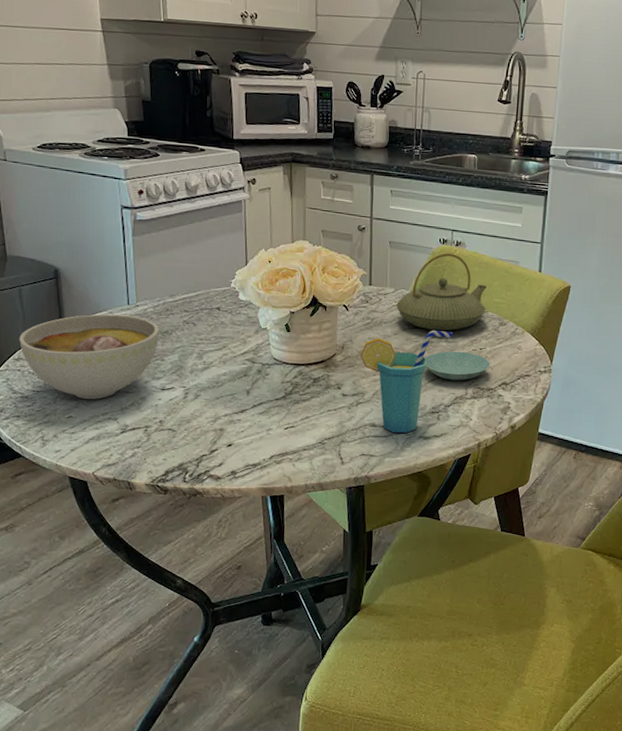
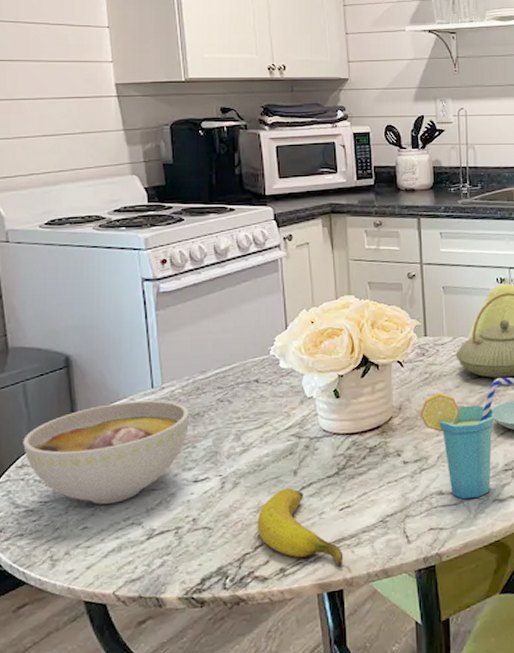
banana: none [214,405,286,476] -> present [257,488,344,567]

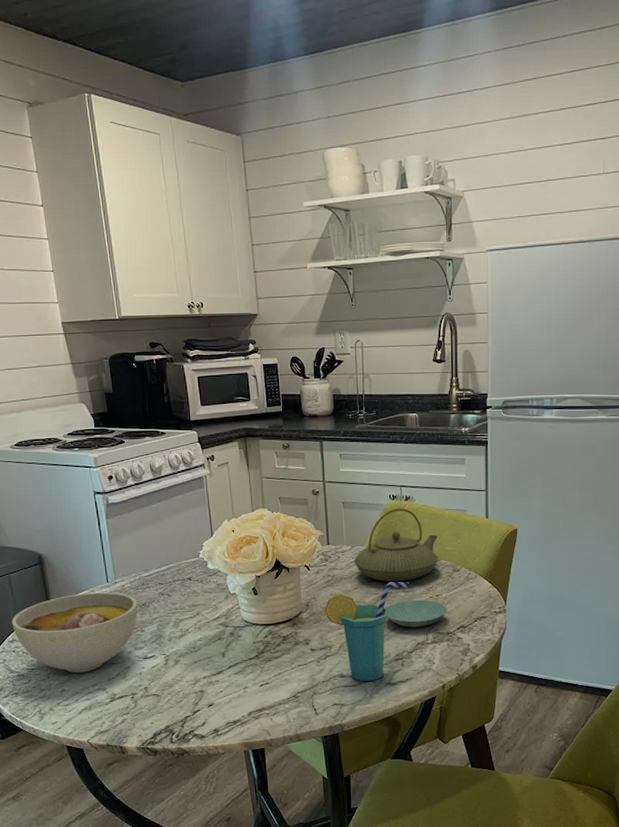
banana: present [257,488,344,567] -> none [195,667,264,730]

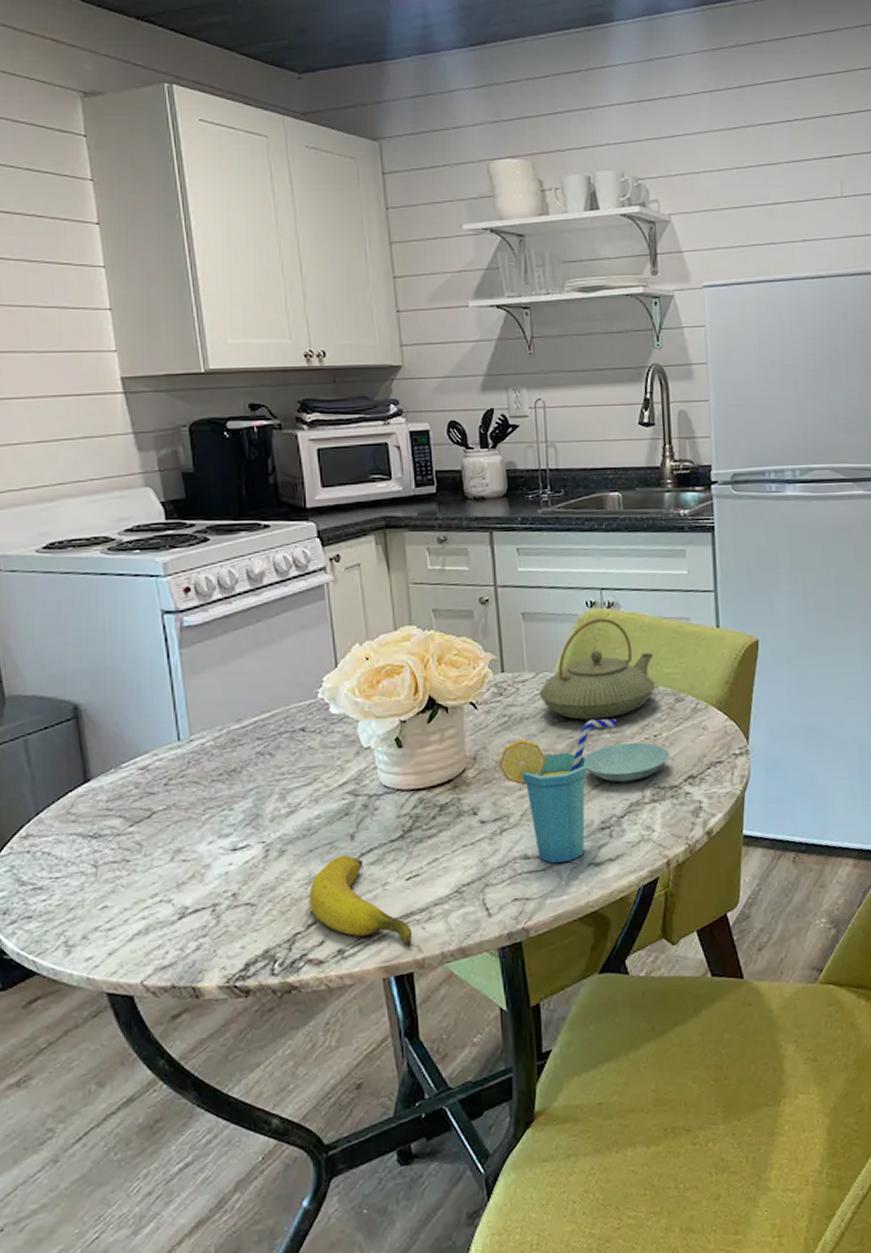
bowl: present [12,592,138,673] -> none [27,754,224,879]
banana: none [195,667,264,730] -> present [309,855,413,946]

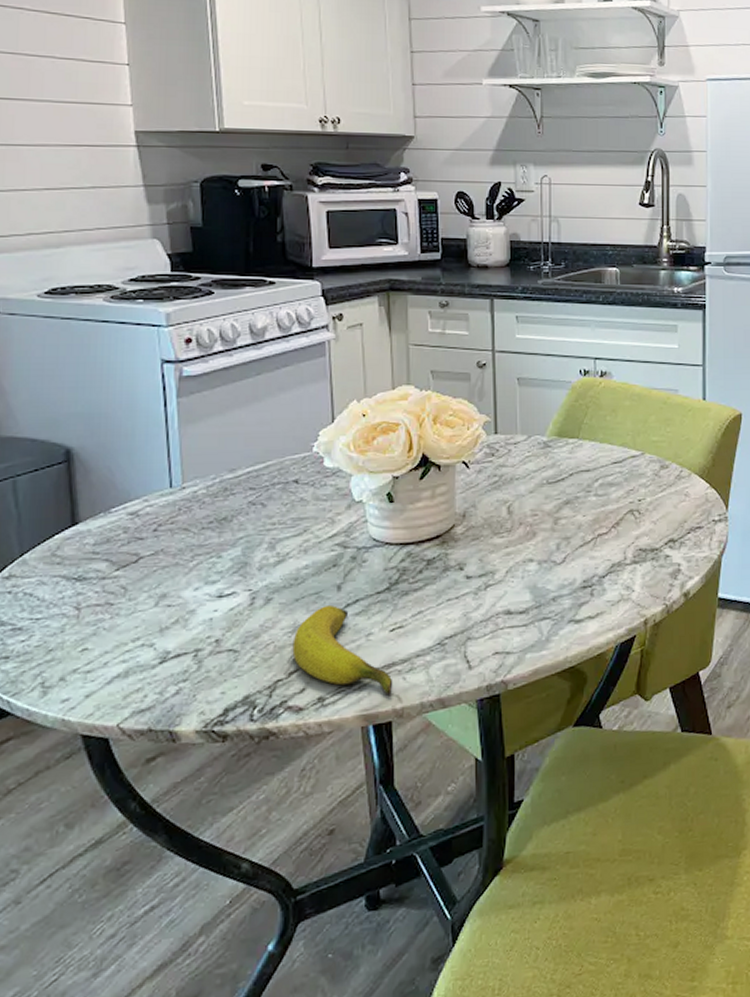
cup: present [499,718,618,863] -> none [487,482,604,619]
teapot: present [539,618,656,720] -> none [530,387,643,483]
saucer: present [584,742,669,783] -> none [570,505,652,544]

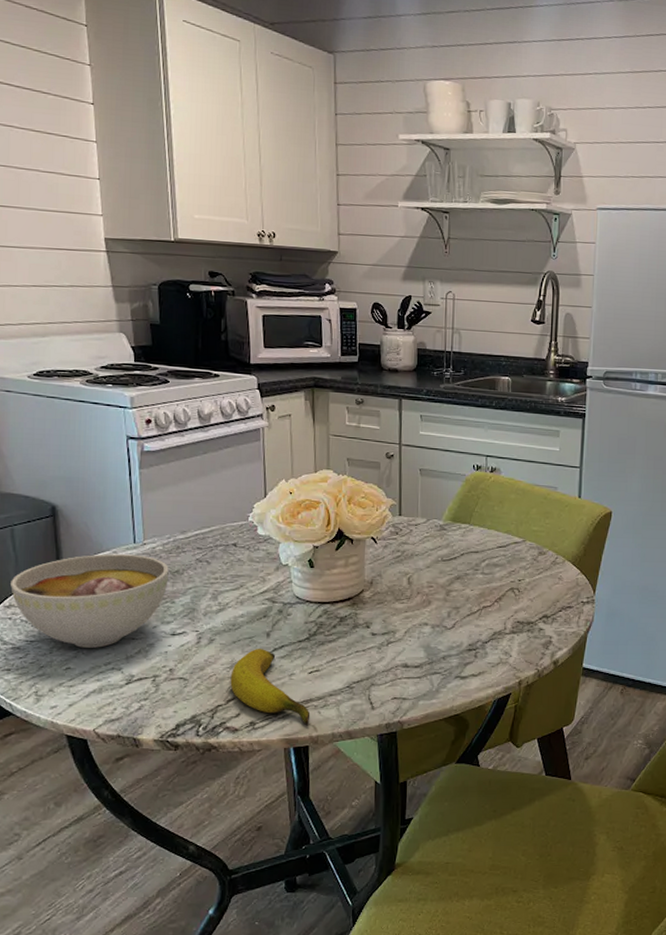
bowl: none [11,501,214,622] -> present [11,554,169,648]

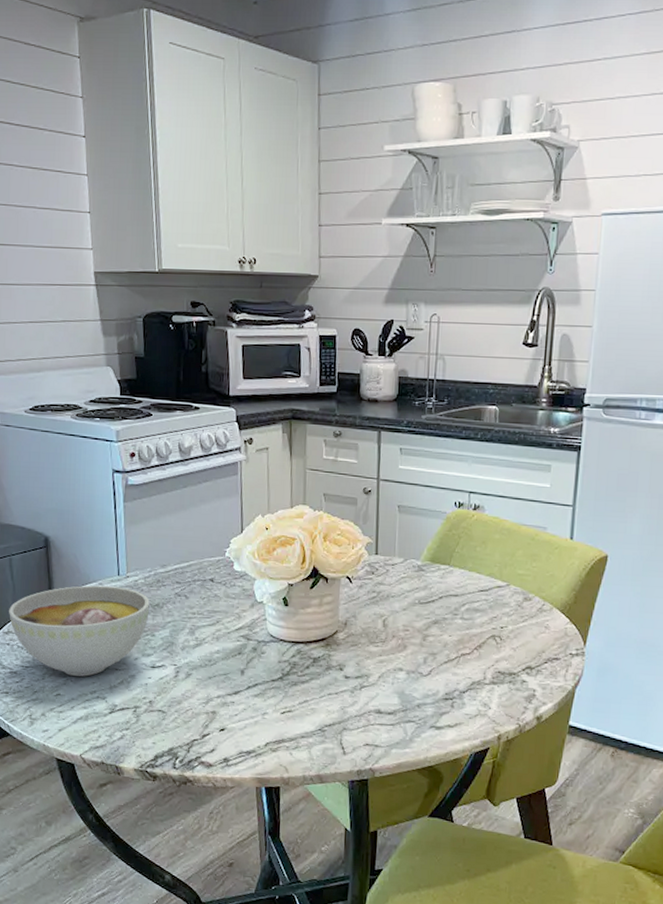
banana: present [230,649,310,725] -> none [205,686,282,766]

